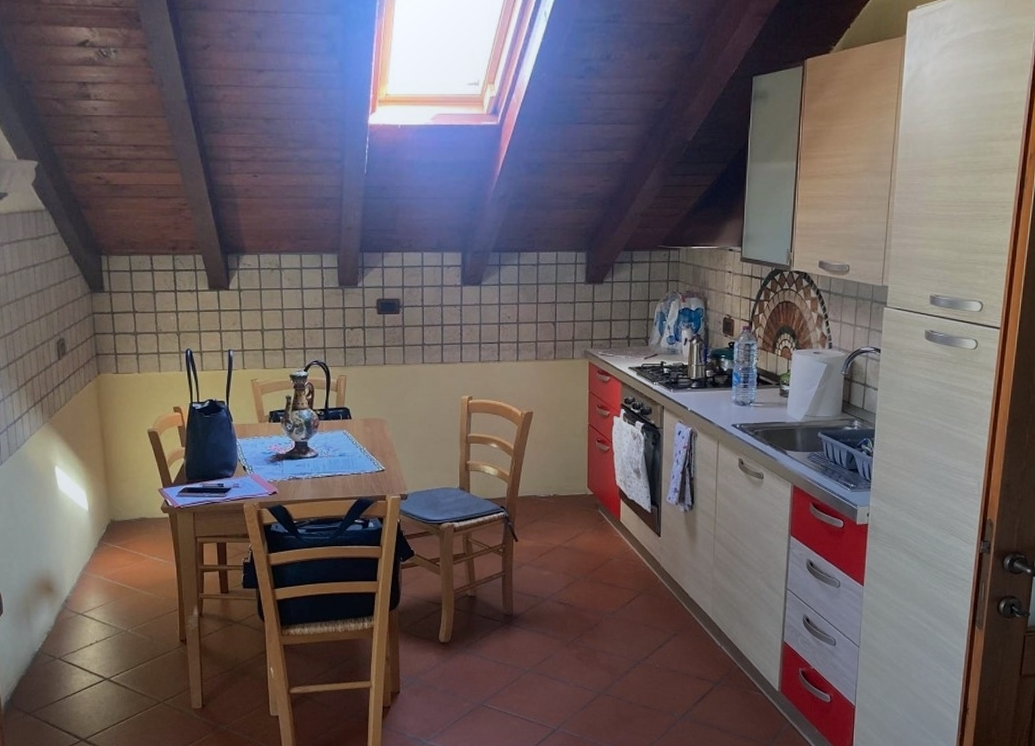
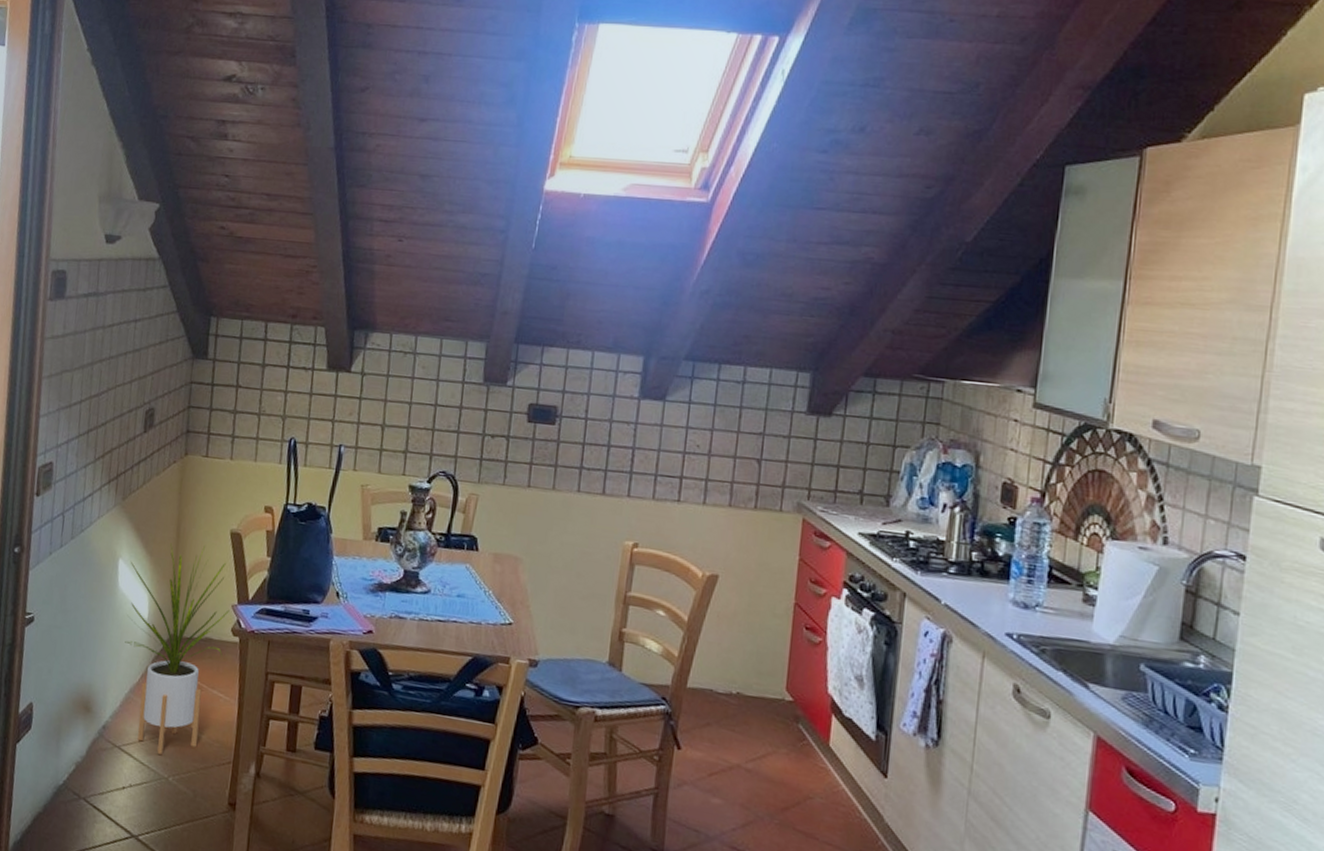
house plant: none [65,446,157,613] -> present [125,542,230,755]

